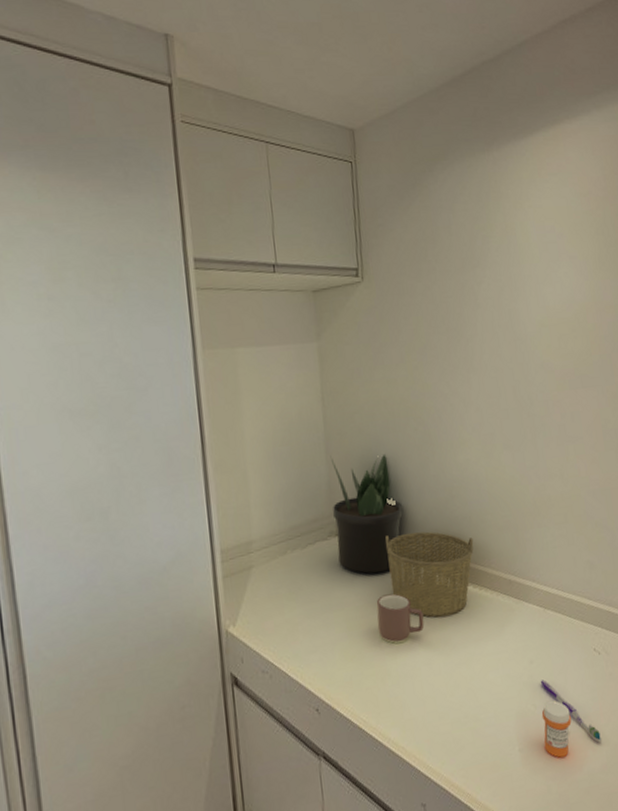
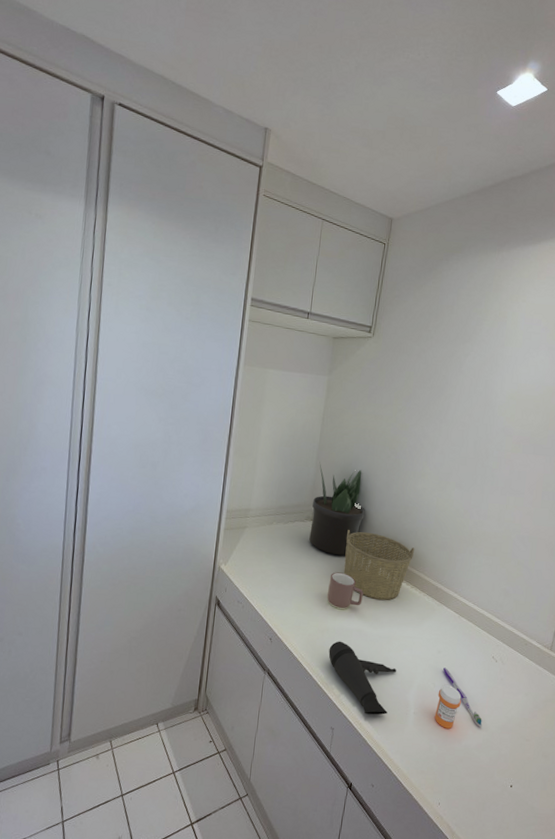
hair dryer: none [396,684,488,772] -> present [328,641,396,715]

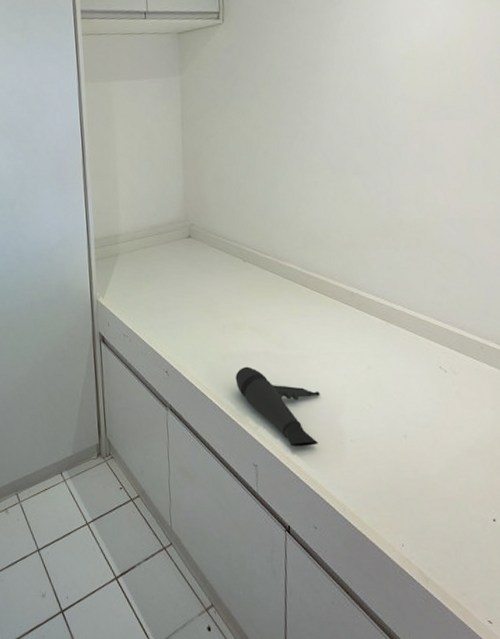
planter: present [309,462,365,556] -> none [186,171,250,272]
mug: present [326,572,364,609] -> none [221,290,265,331]
basket: present [343,530,415,600] -> none [232,240,318,315]
medicine bottle: present [434,684,462,729] -> none [377,404,409,456]
toothbrush: present [443,667,483,727] -> none [379,385,442,452]

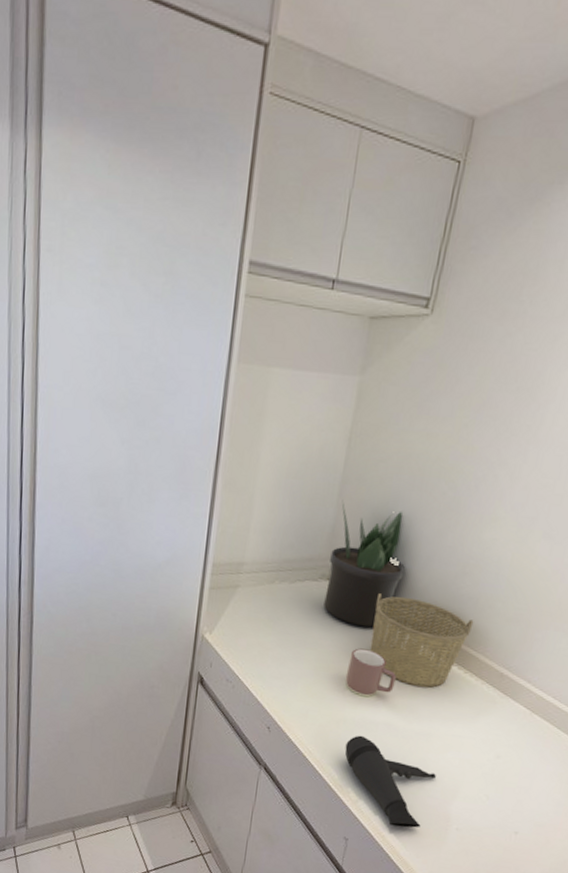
planter: none [186,171,250,272] -> present [323,500,405,628]
mug: none [221,290,265,331] -> present [345,648,396,696]
basket: none [232,240,318,315] -> present [369,593,474,688]

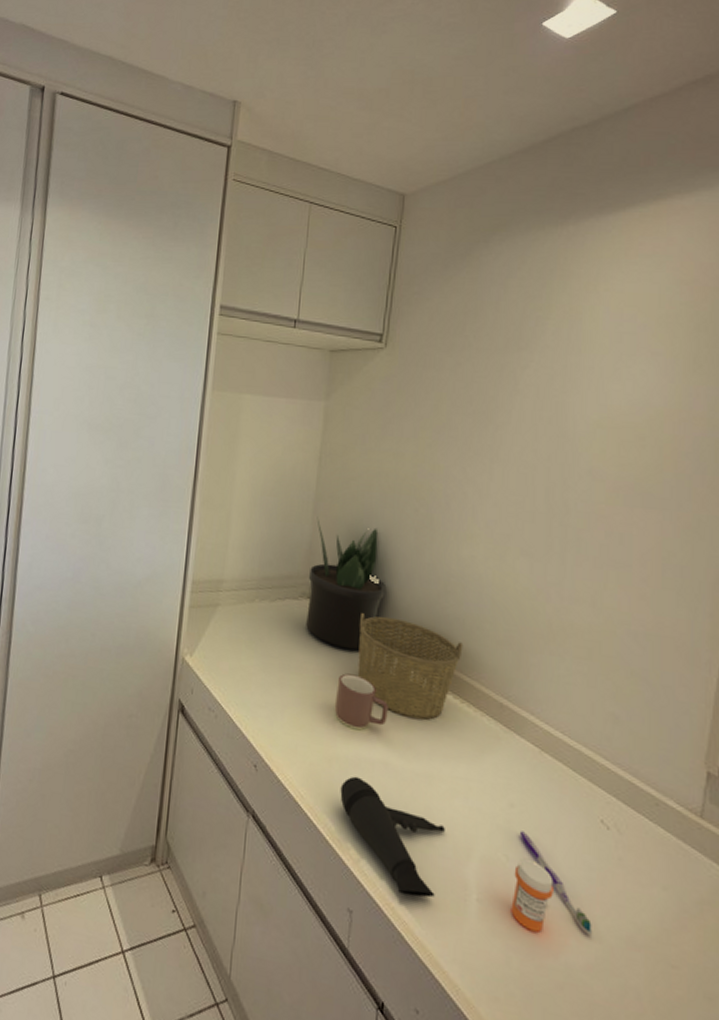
medicine bottle: none [484,797,525,852] -> present [511,858,554,932]
toothbrush: none [502,776,552,853] -> present [520,831,593,935]

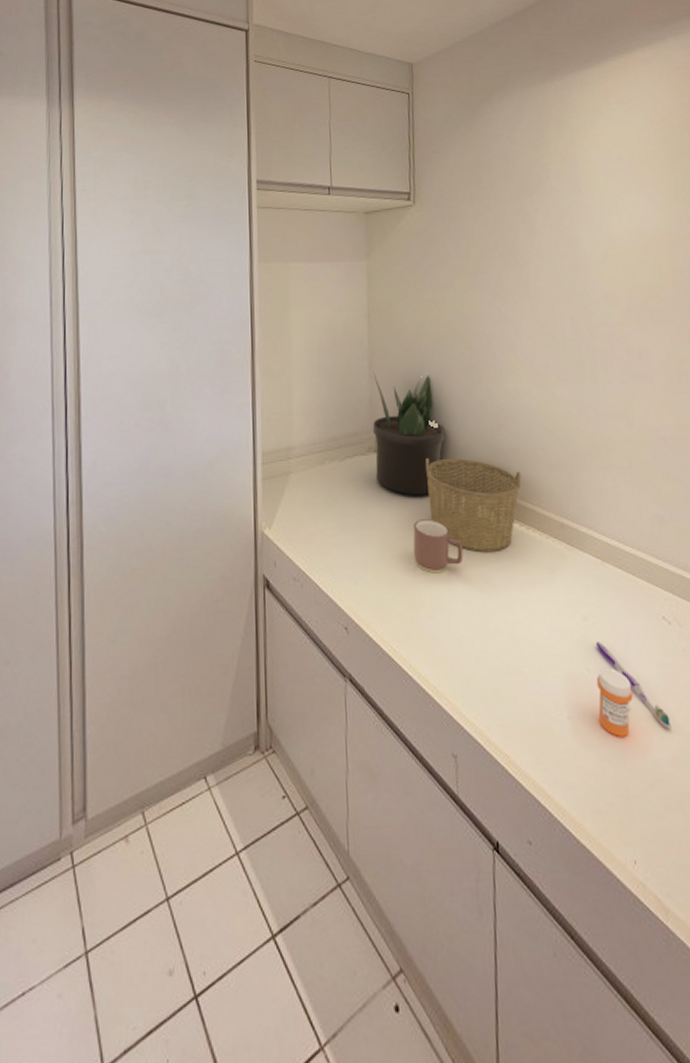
hair dryer: present [340,776,445,898] -> none [429,619,530,728]

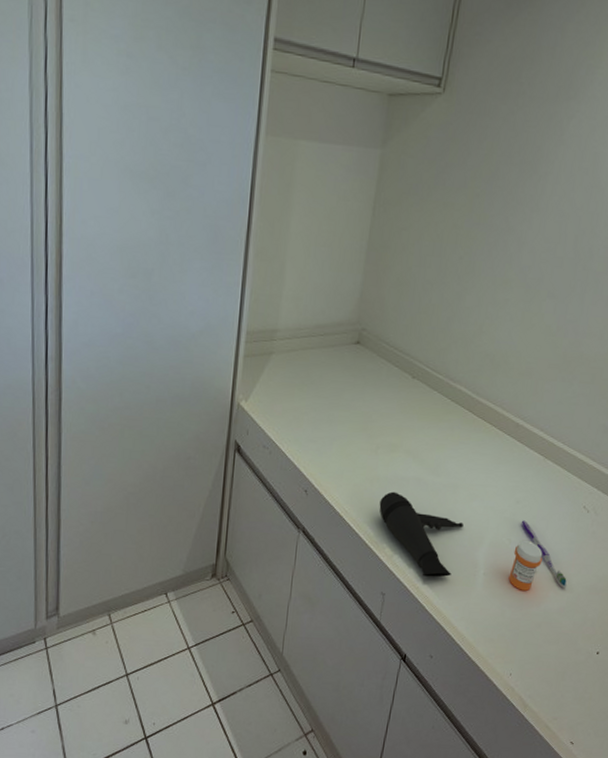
planter: present [373,372,445,496] -> none [355,266,428,387]
mug: present [412,519,464,572] -> none [377,407,424,453]
basket: present [425,458,522,552] -> none [399,354,492,441]
hair dryer: none [429,619,530,728] -> present [379,491,464,578]

